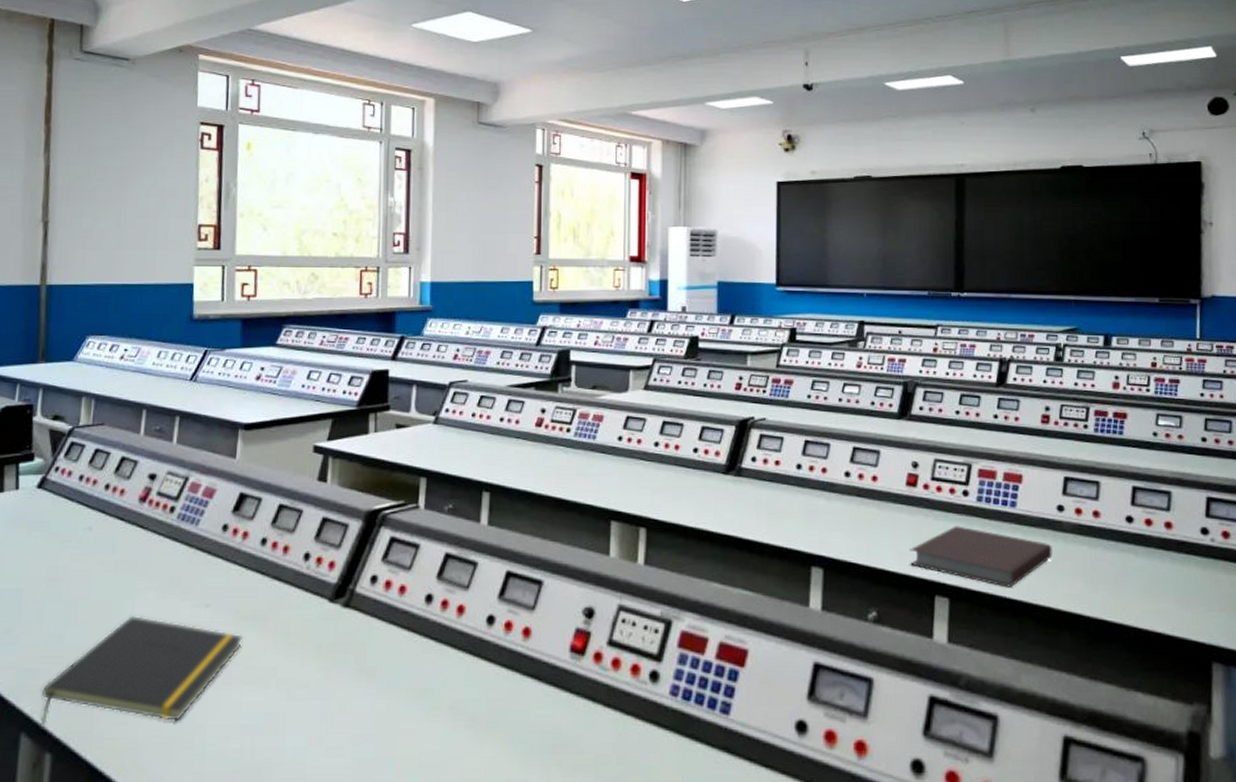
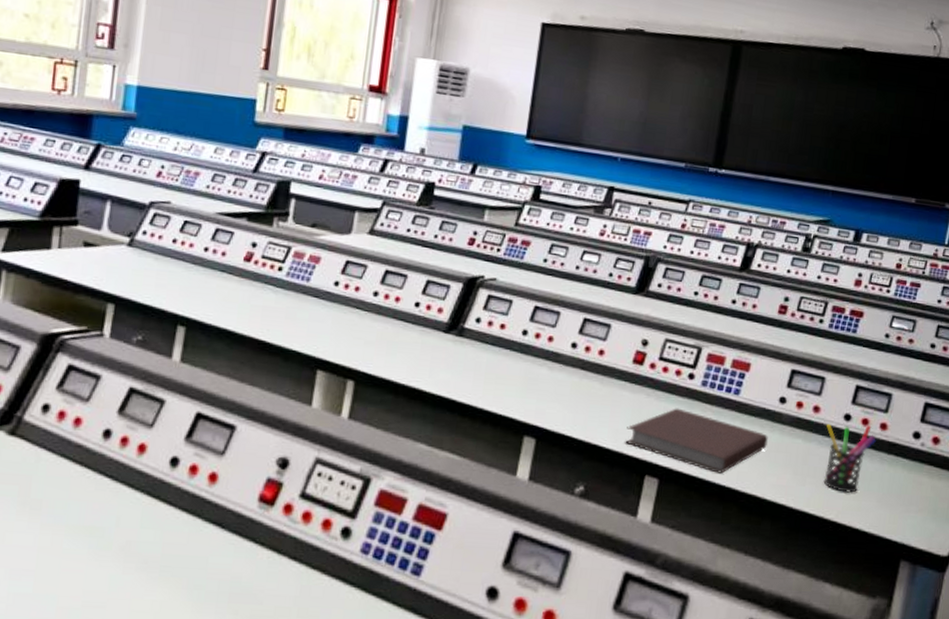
pen holder: none [1110,525,1163,596] -> present [823,424,876,493]

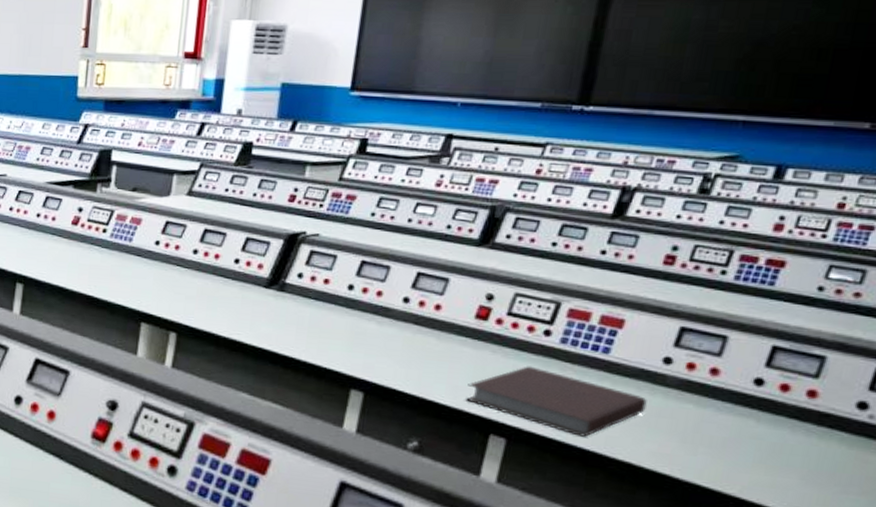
pen holder: present [823,424,876,493] -> none [722,389,800,468]

